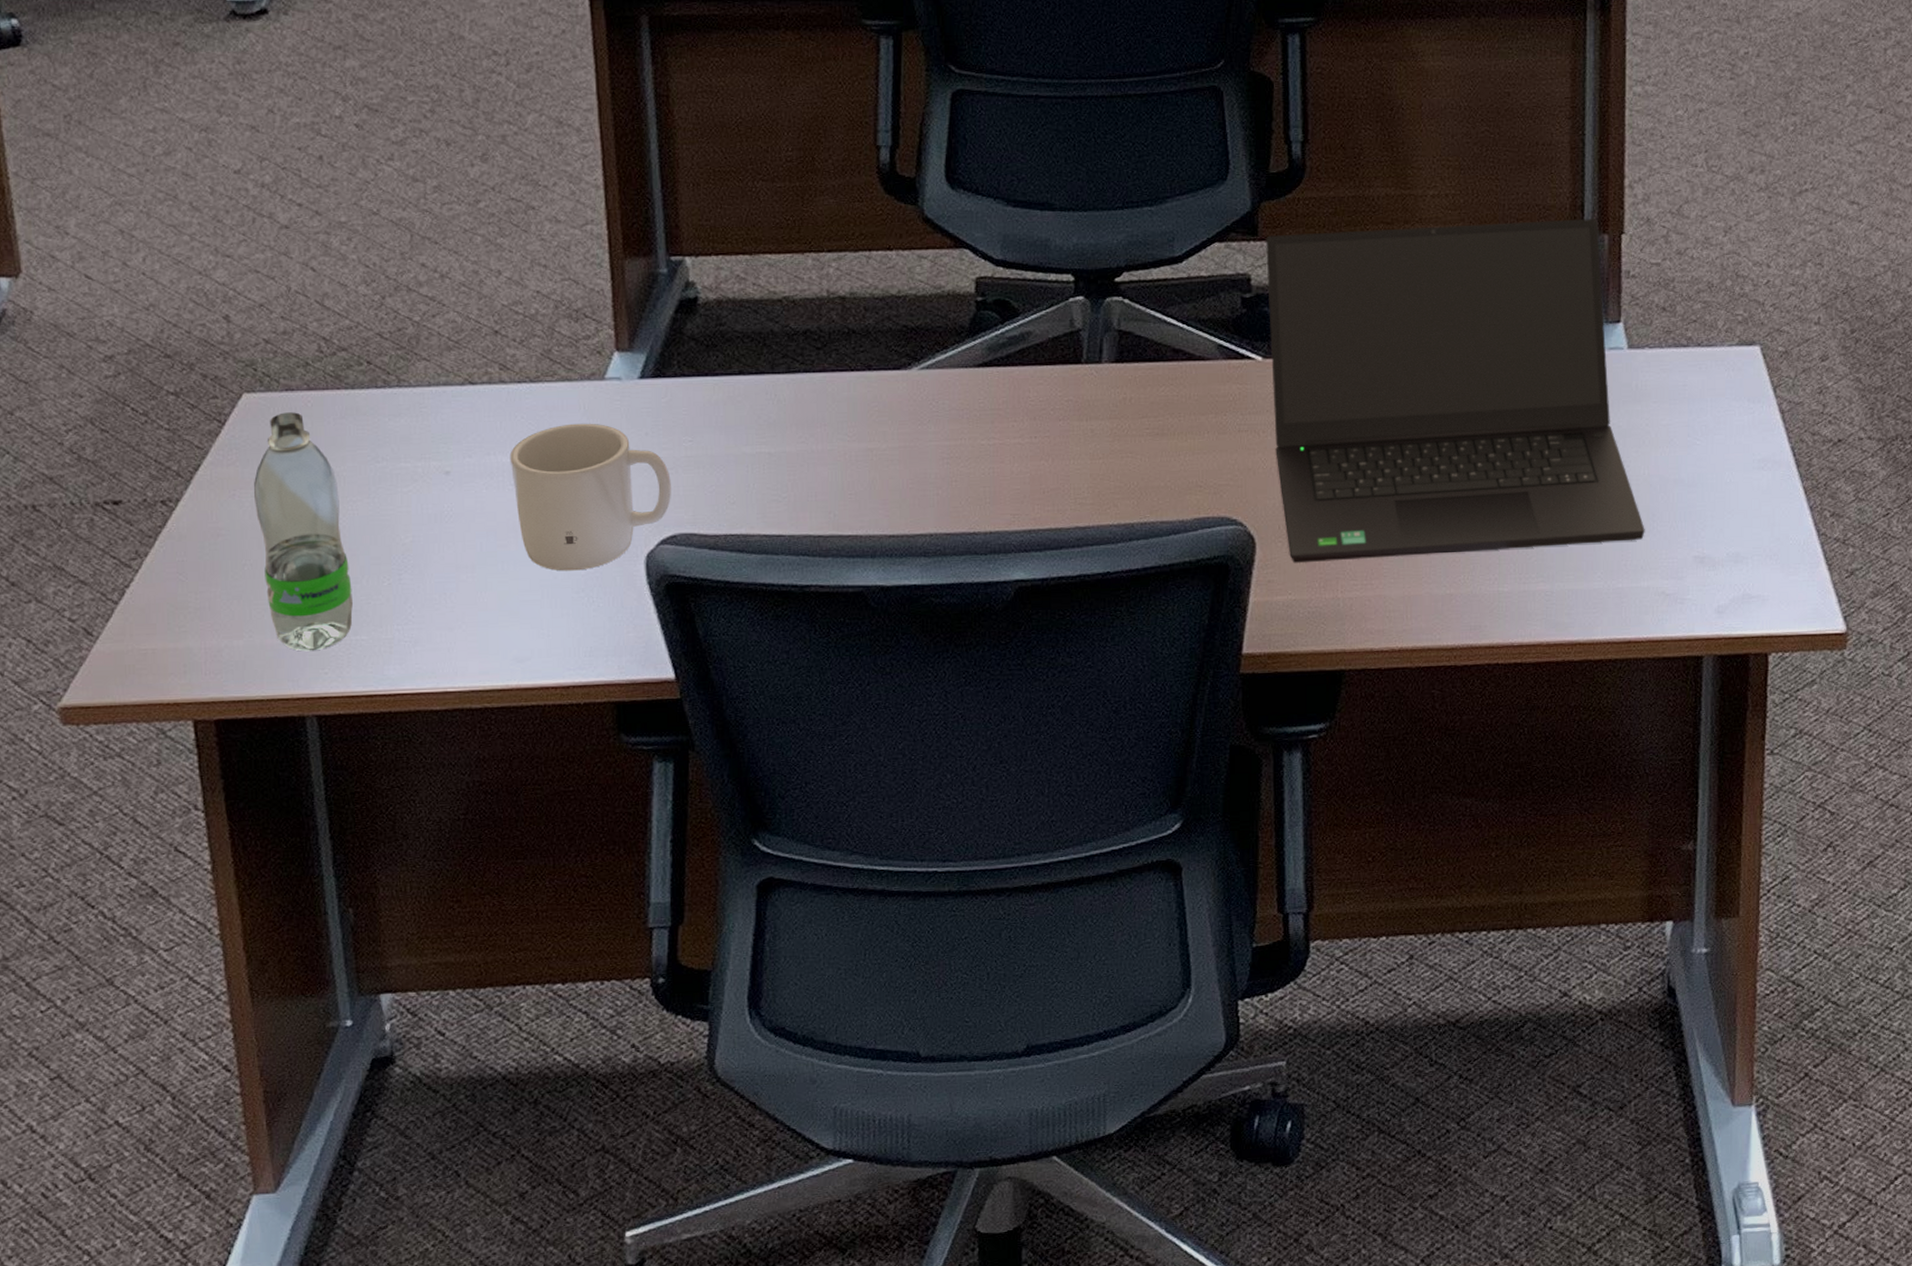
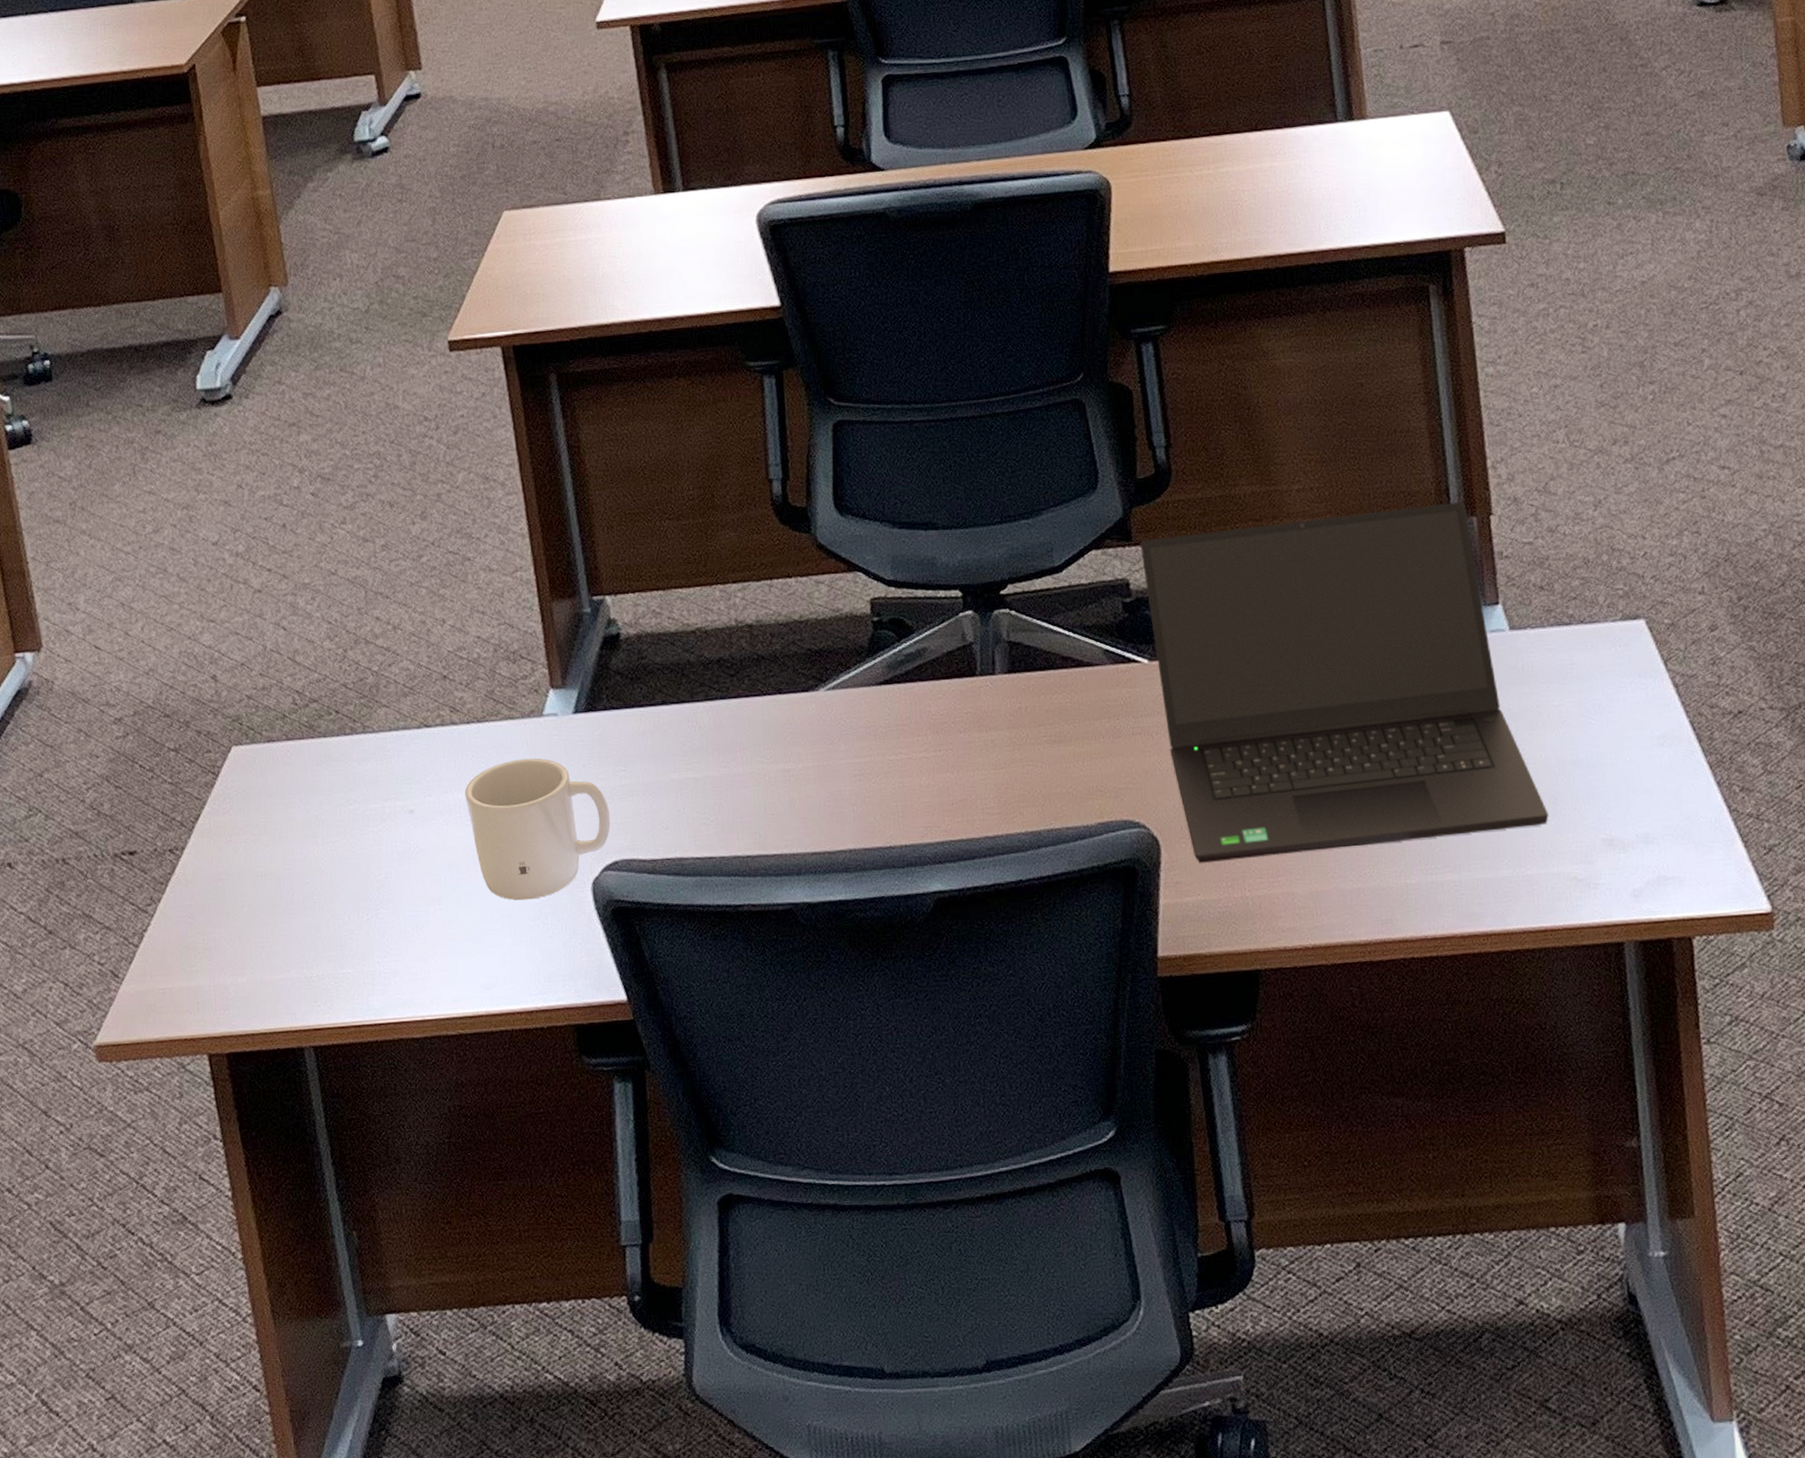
bottle: present [254,412,353,652] -> none [246,761,338,986]

